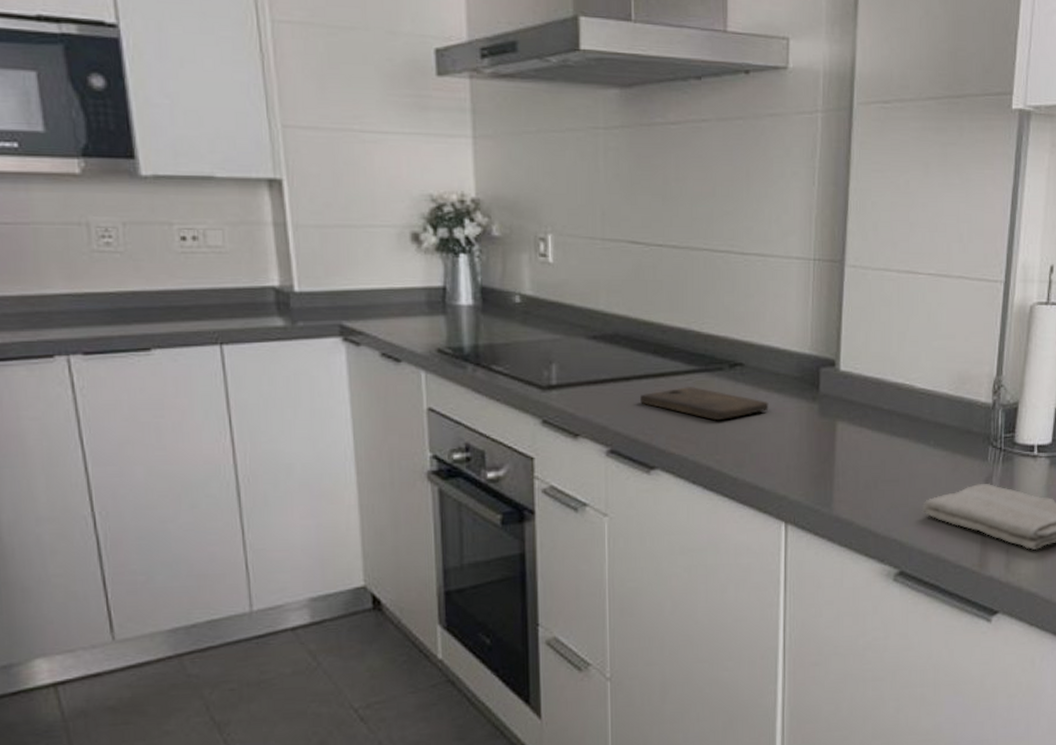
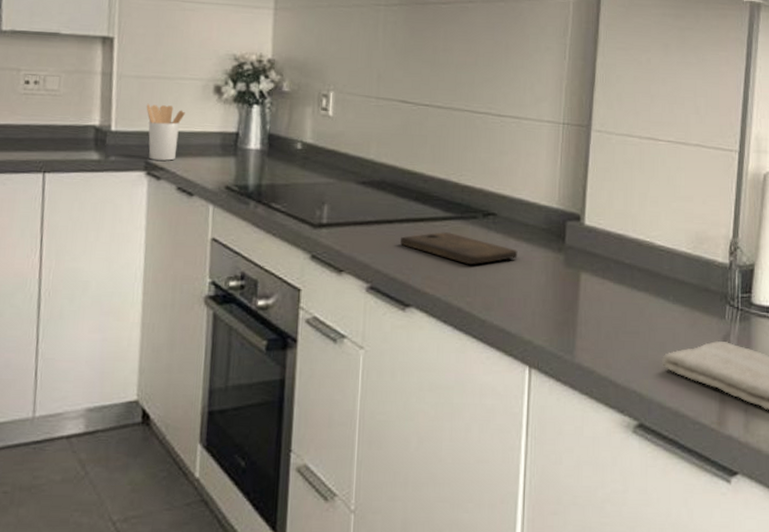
utensil holder: none [332,257,380,323] -> present [146,103,185,161]

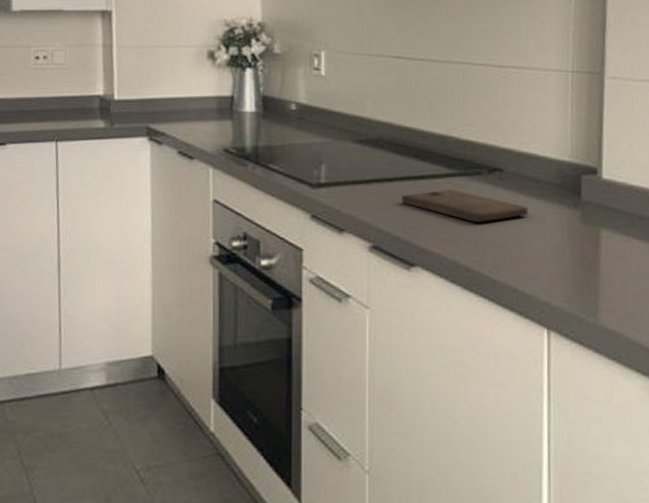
utensil holder: present [146,103,185,161] -> none [145,72,182,126]

